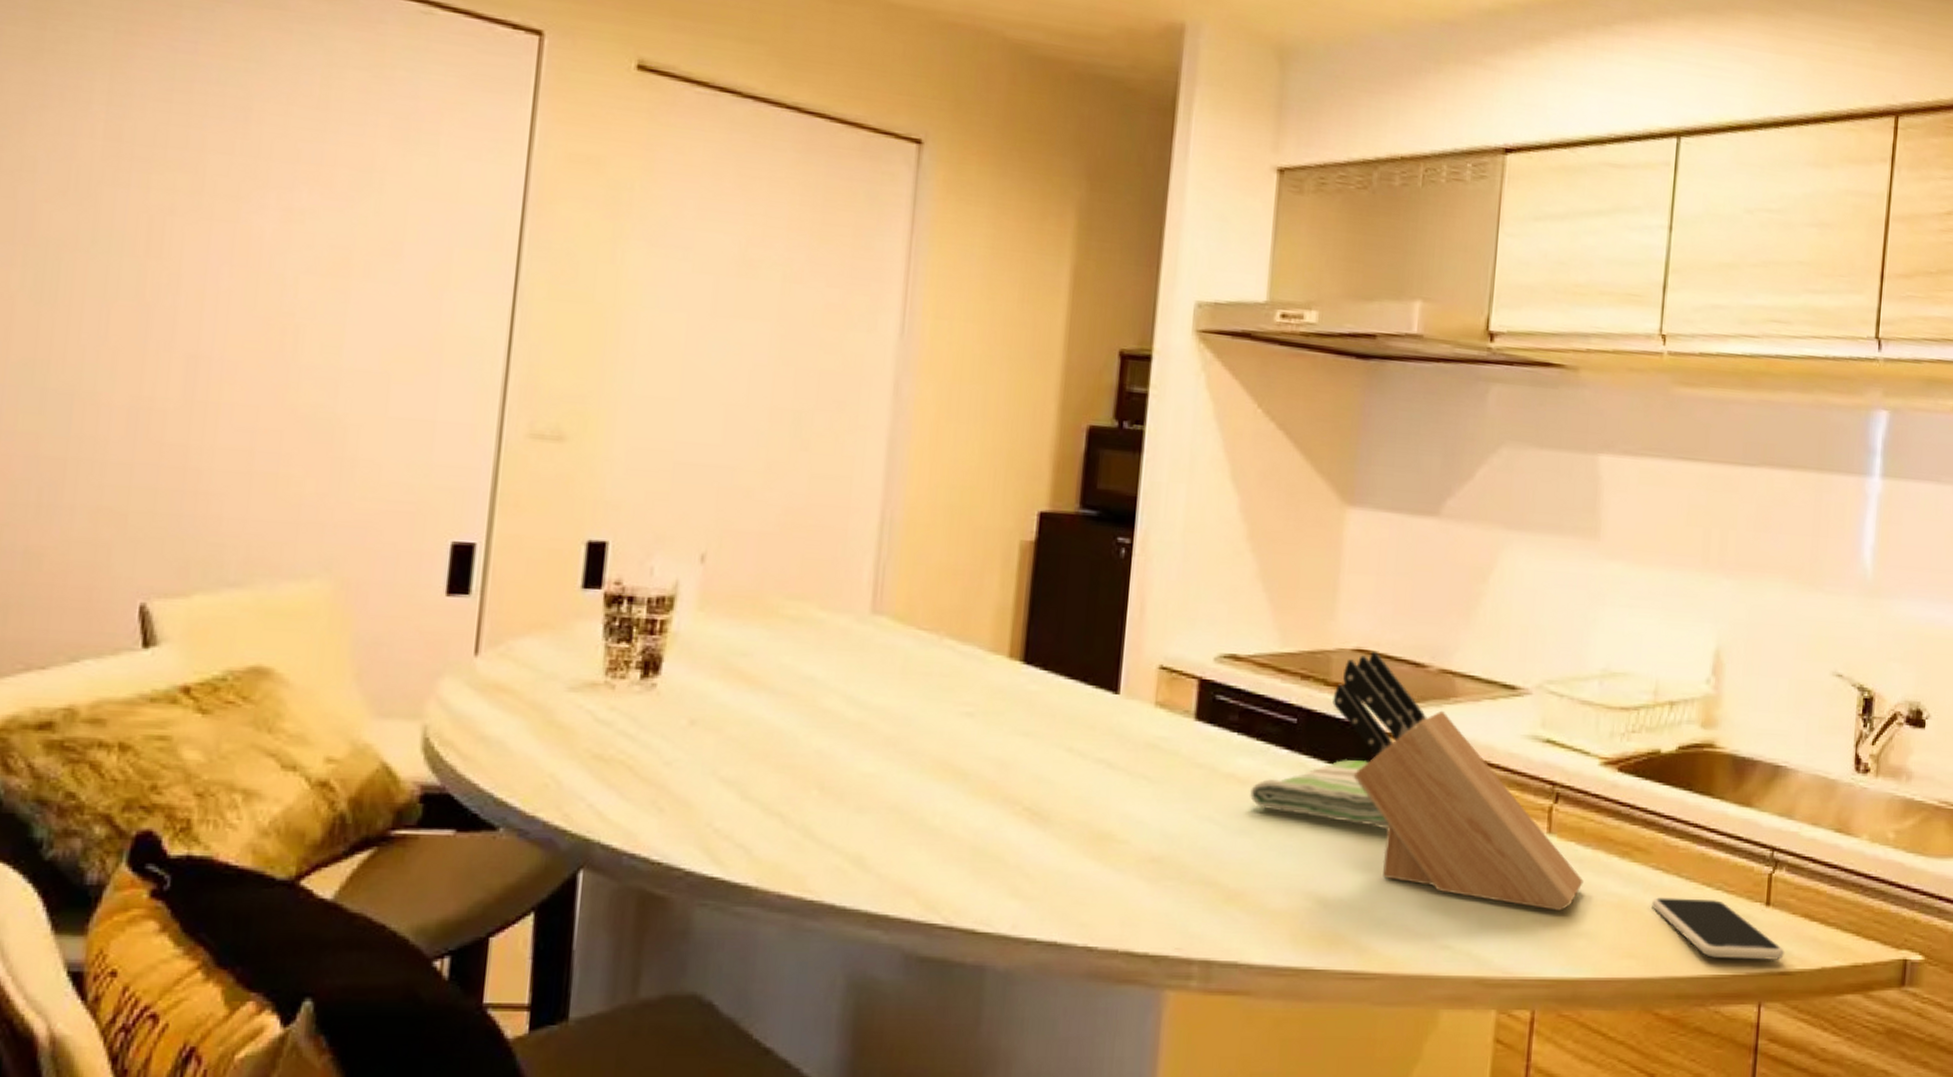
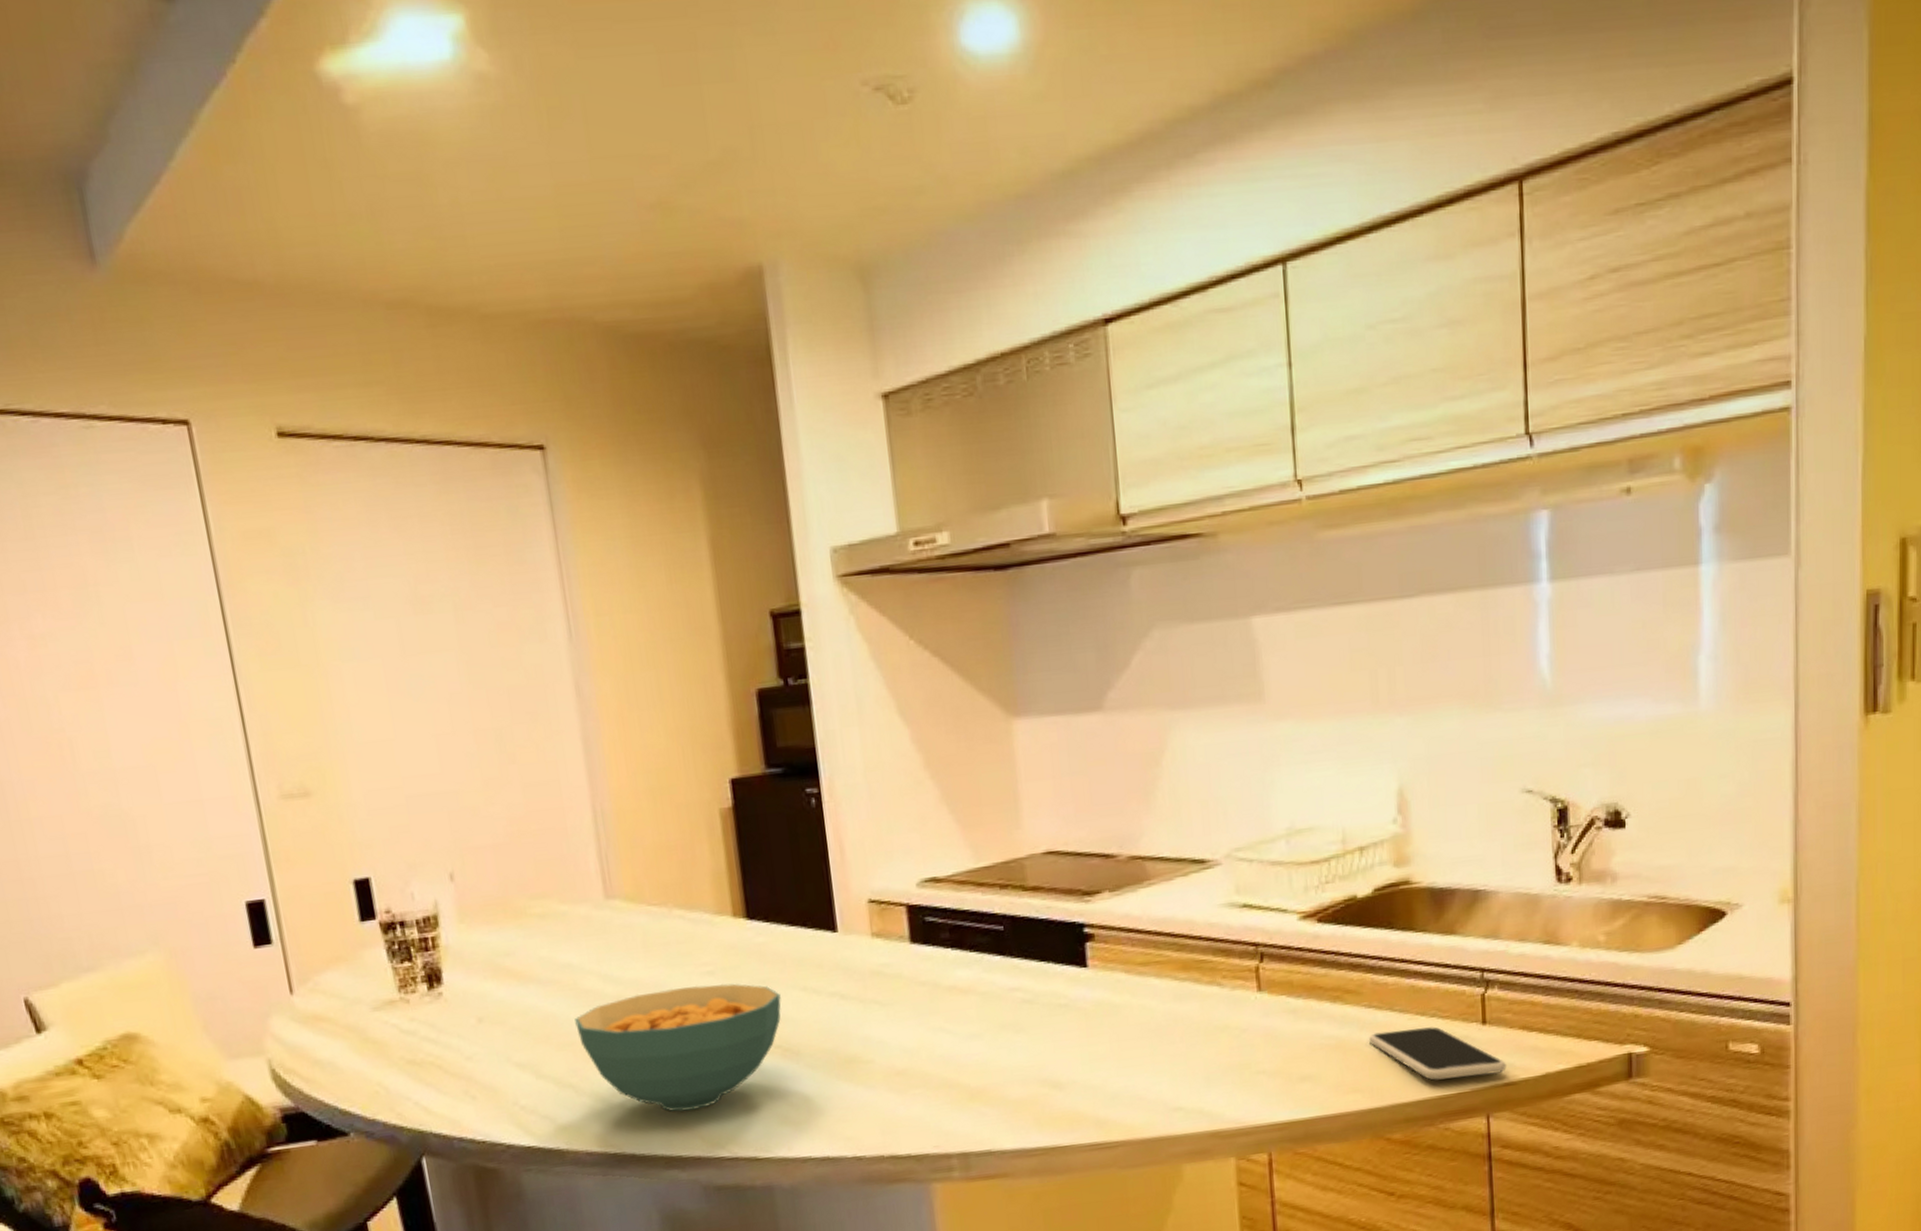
cereal bowl: none [802,723,1042,865] -> present [575,983,781,1113]
dish towel: present [1250,759,1389,830] -> none [973,953,1106,1013]
knife block: present [1332,650,1584,911] -> none [1033,850,1300,1062]

